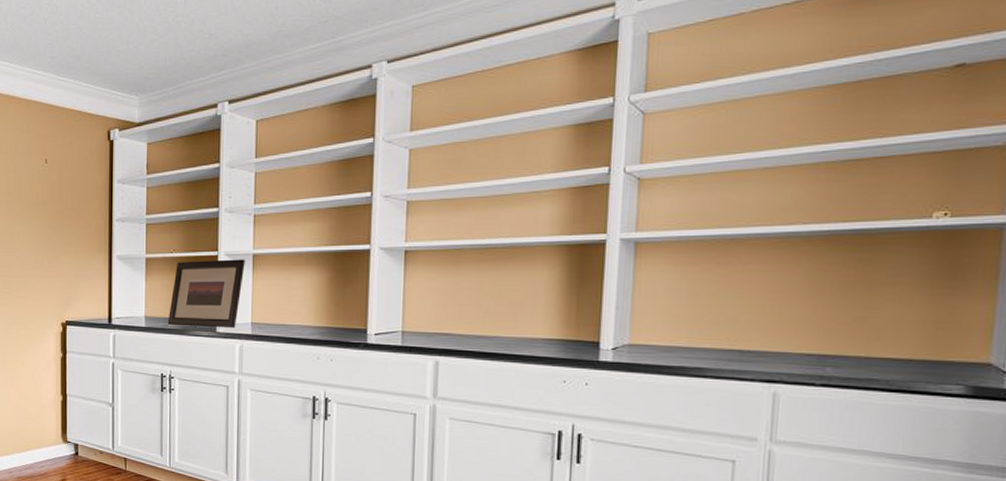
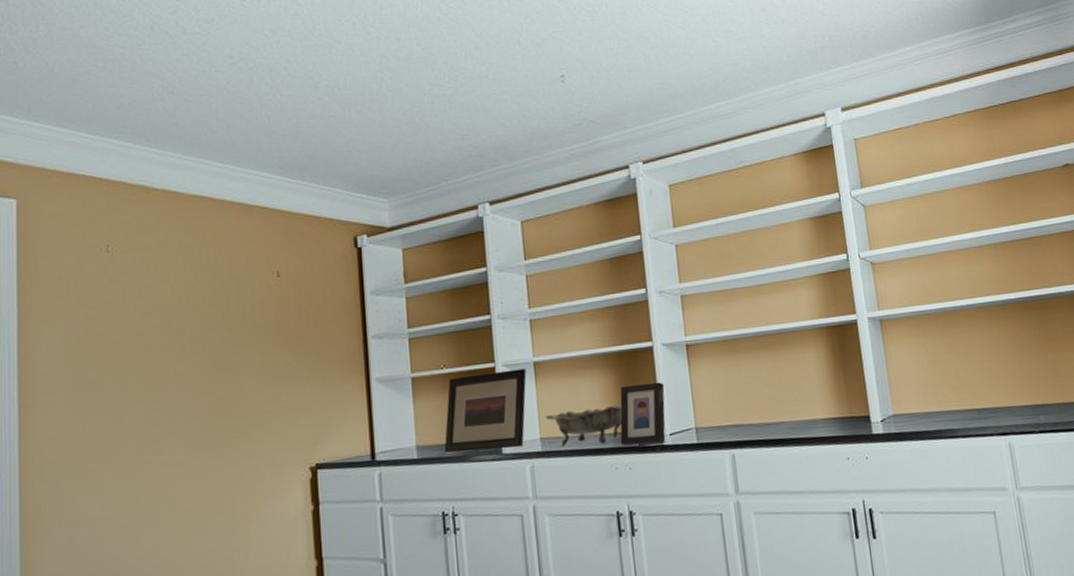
decorative bowl: none [258,301,332,335] -> present [546,405,623,447]
picture frame: none [325,284,376,342] -> present [620,382,666,446]

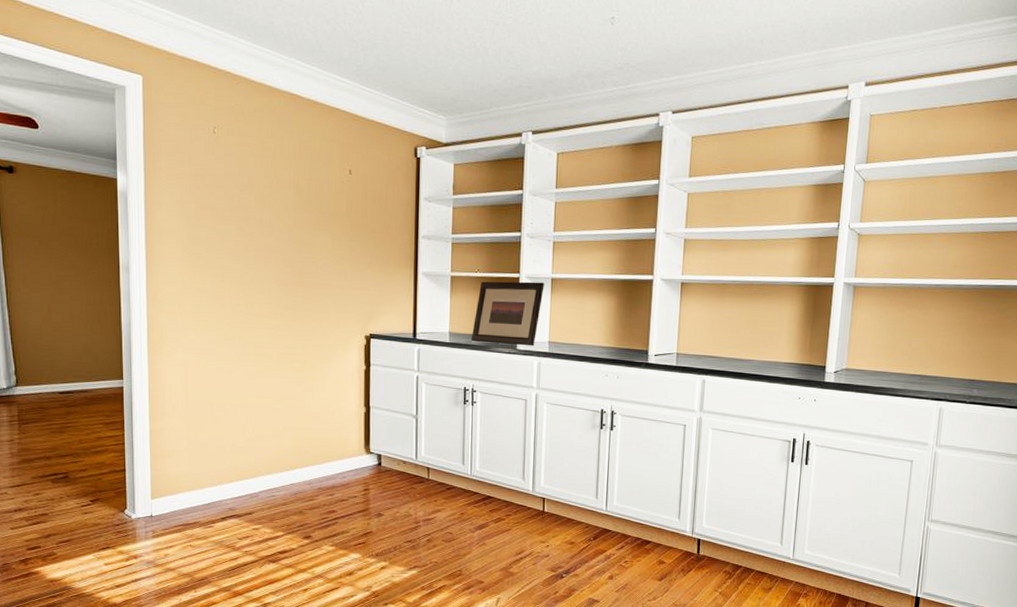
decorative bowl: present [546,405,623,447] -> none [555,323,619,354]
picture frame: present [620,382,666,446] -> none [613,309,657,361]

